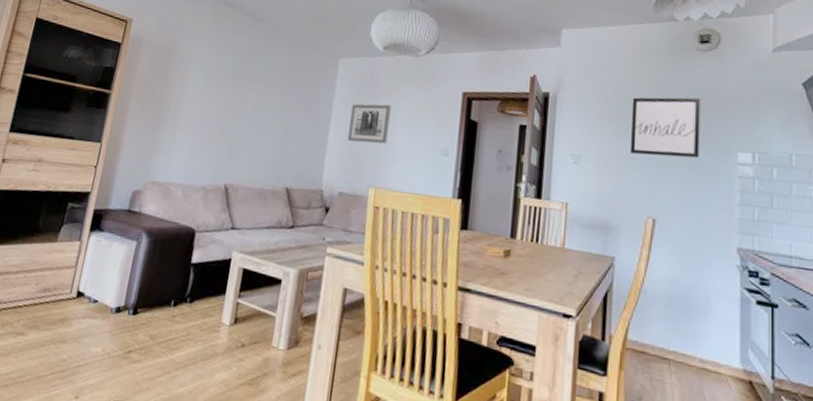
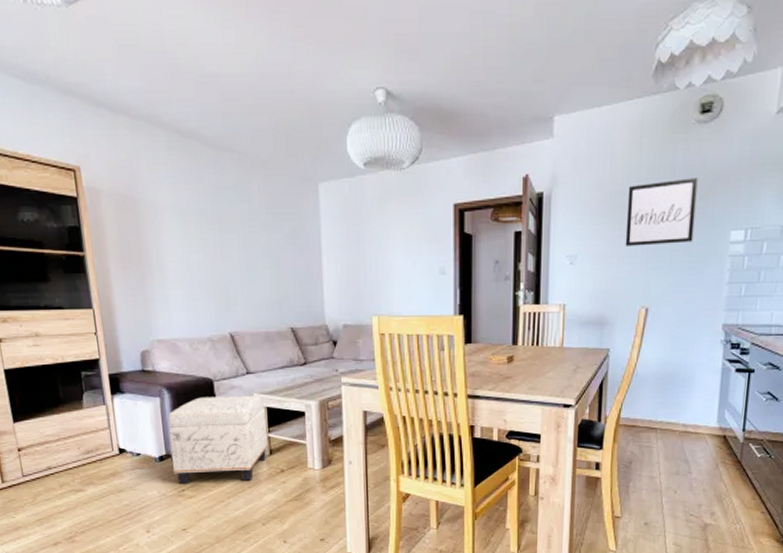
ottoman: none [125,247,242,352] -> present [168,395,268,484]
wall art: present [348,104,391,144] -> none [341,229,383,272]

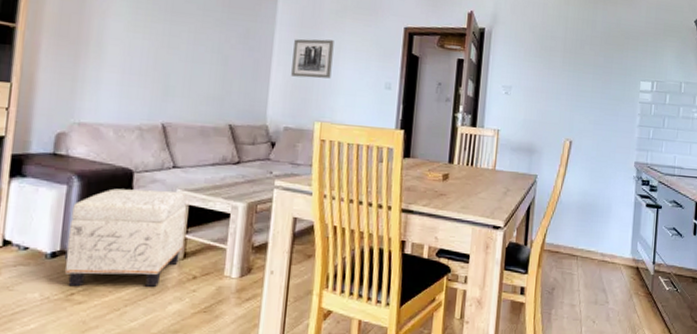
wall art: none [341,229,383,272] -> present [291,39,334,79]
wall art: present [625,178,698,246] -> none [553,32,614,87]

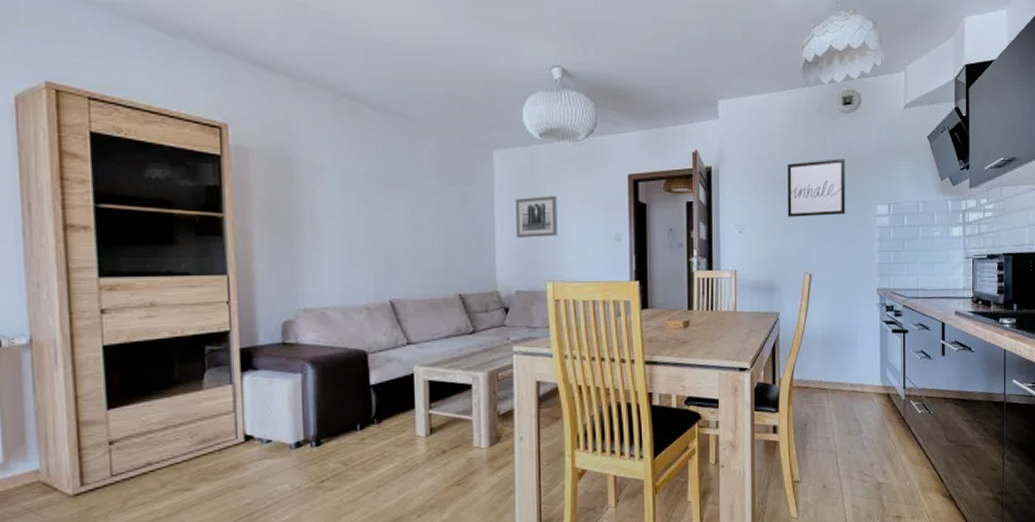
ottoman: present [64,188,187,287] -> none [309,367,428,474]
wall art: none [553,32,614,87] -> present [787,159,846,217]

